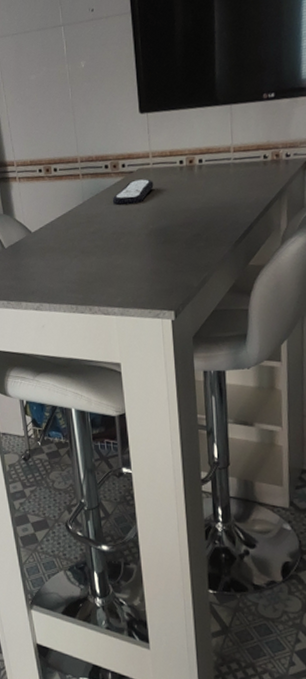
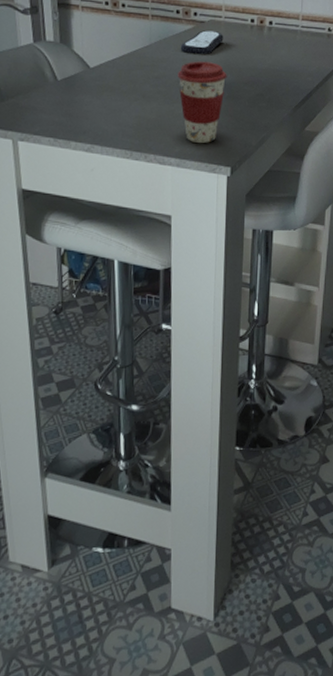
coffee cup: none [112,209,161,291] -> present [178,61,227,144]

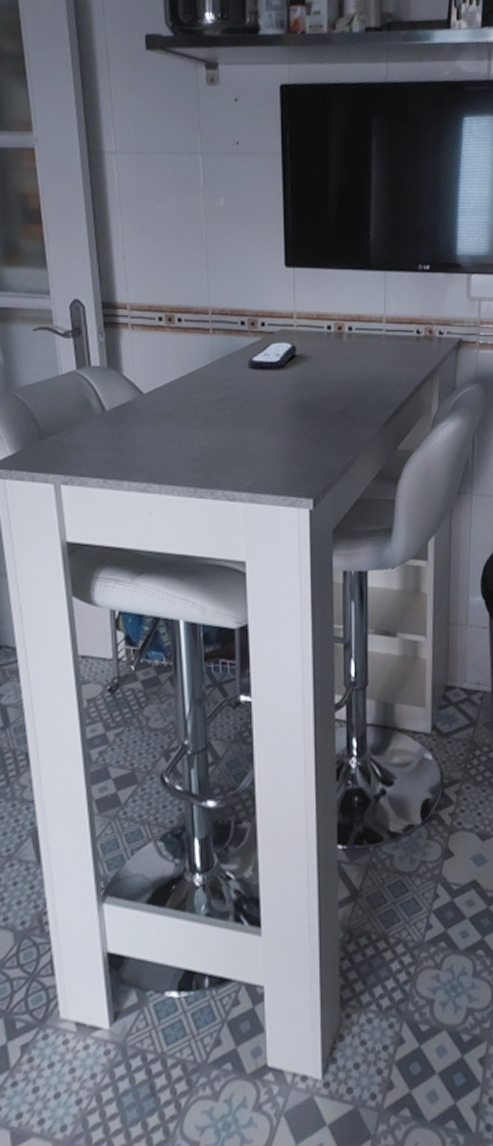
coffee cup: present [178,61,227,144] -> none [246,378,303,474]

